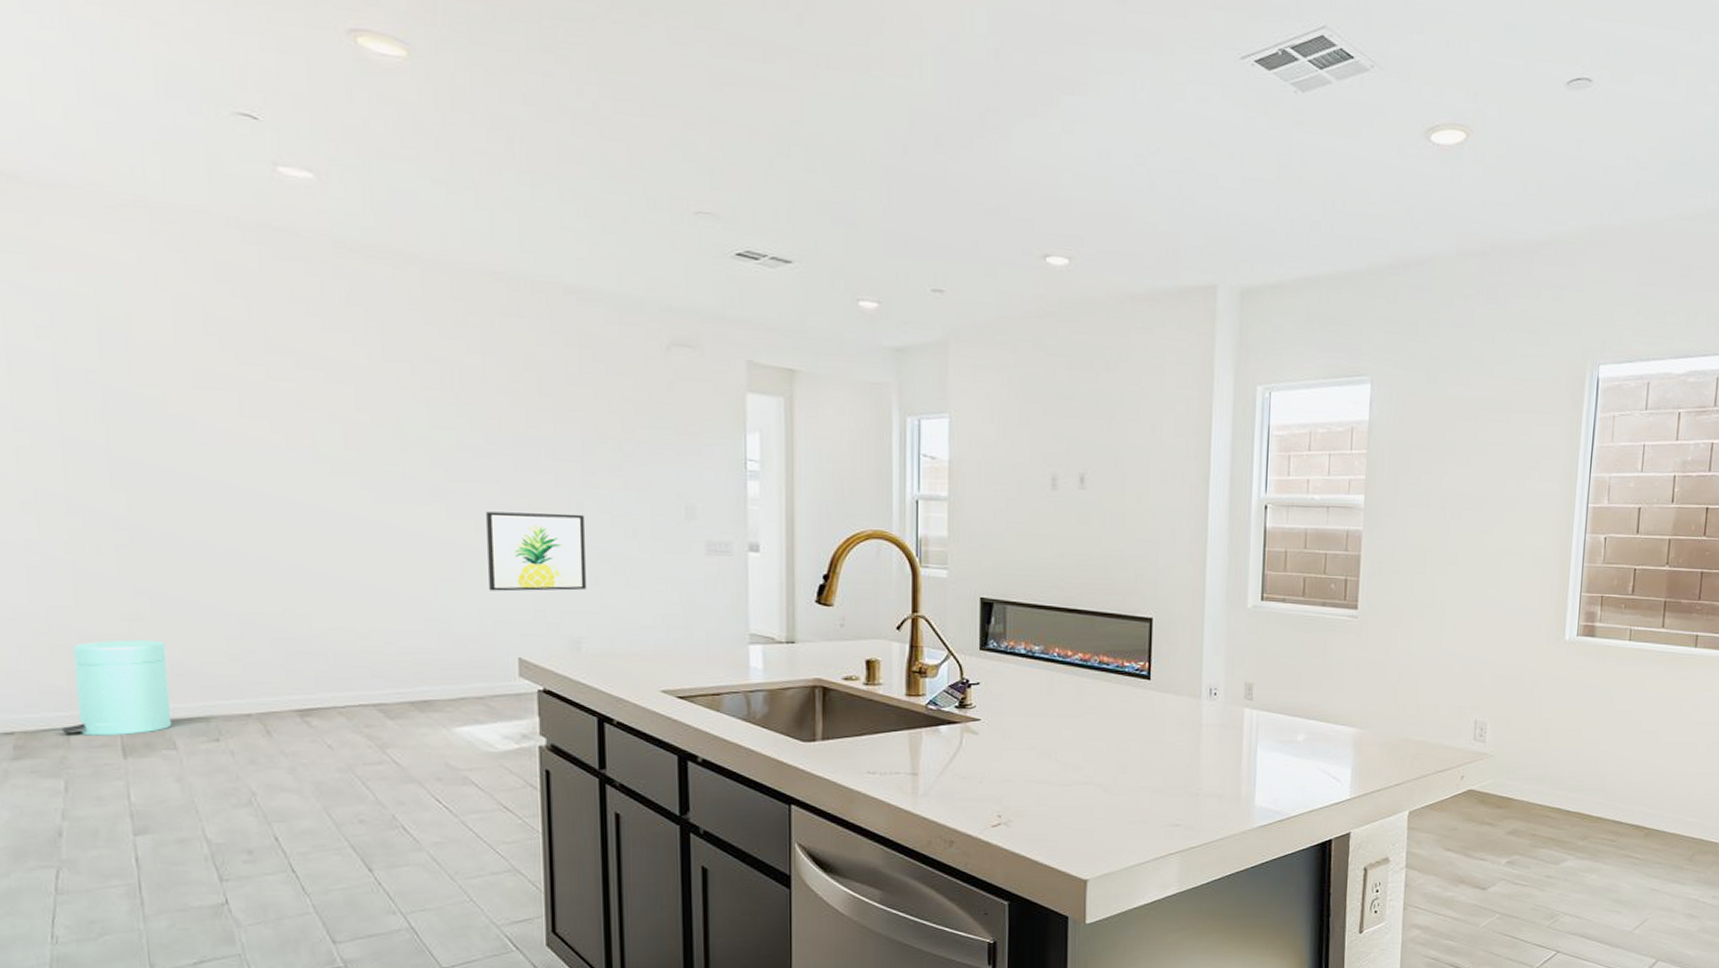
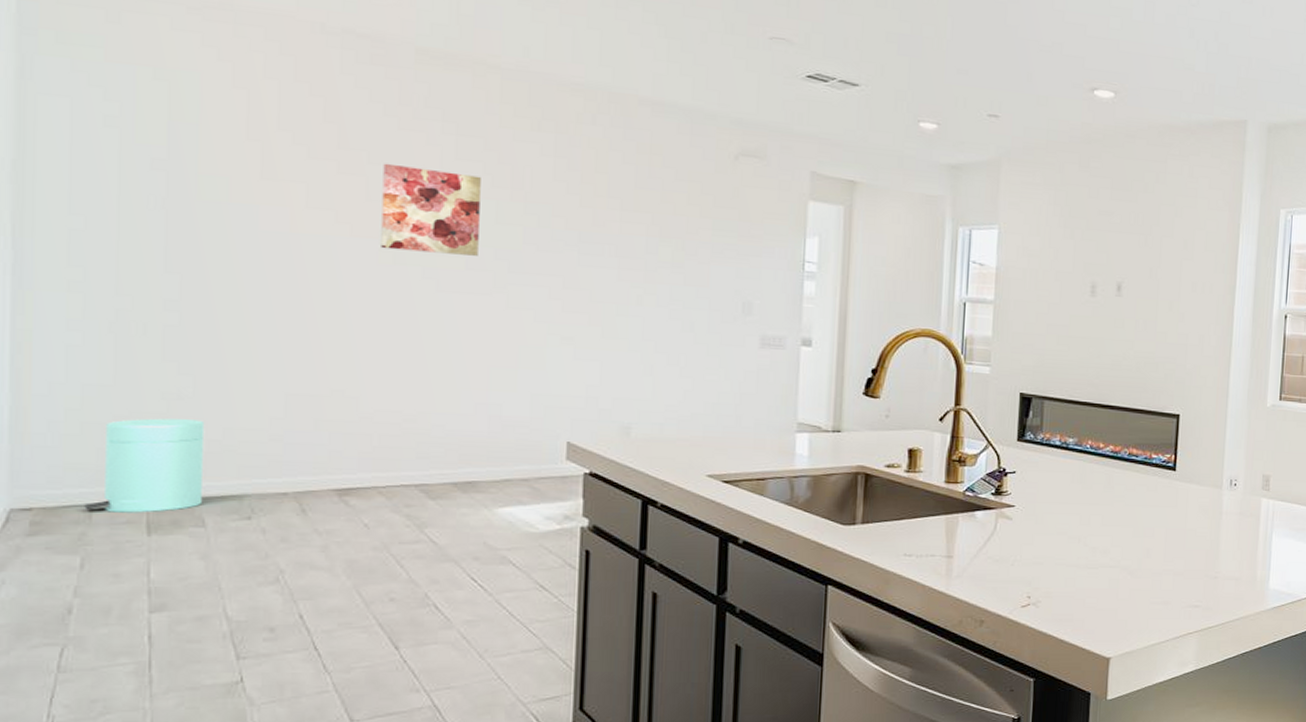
wall art: none [312,366,414,463] -> present [381,163,481,256]
wall art: present [486,511,586,592] -> none [543,303,643,379]

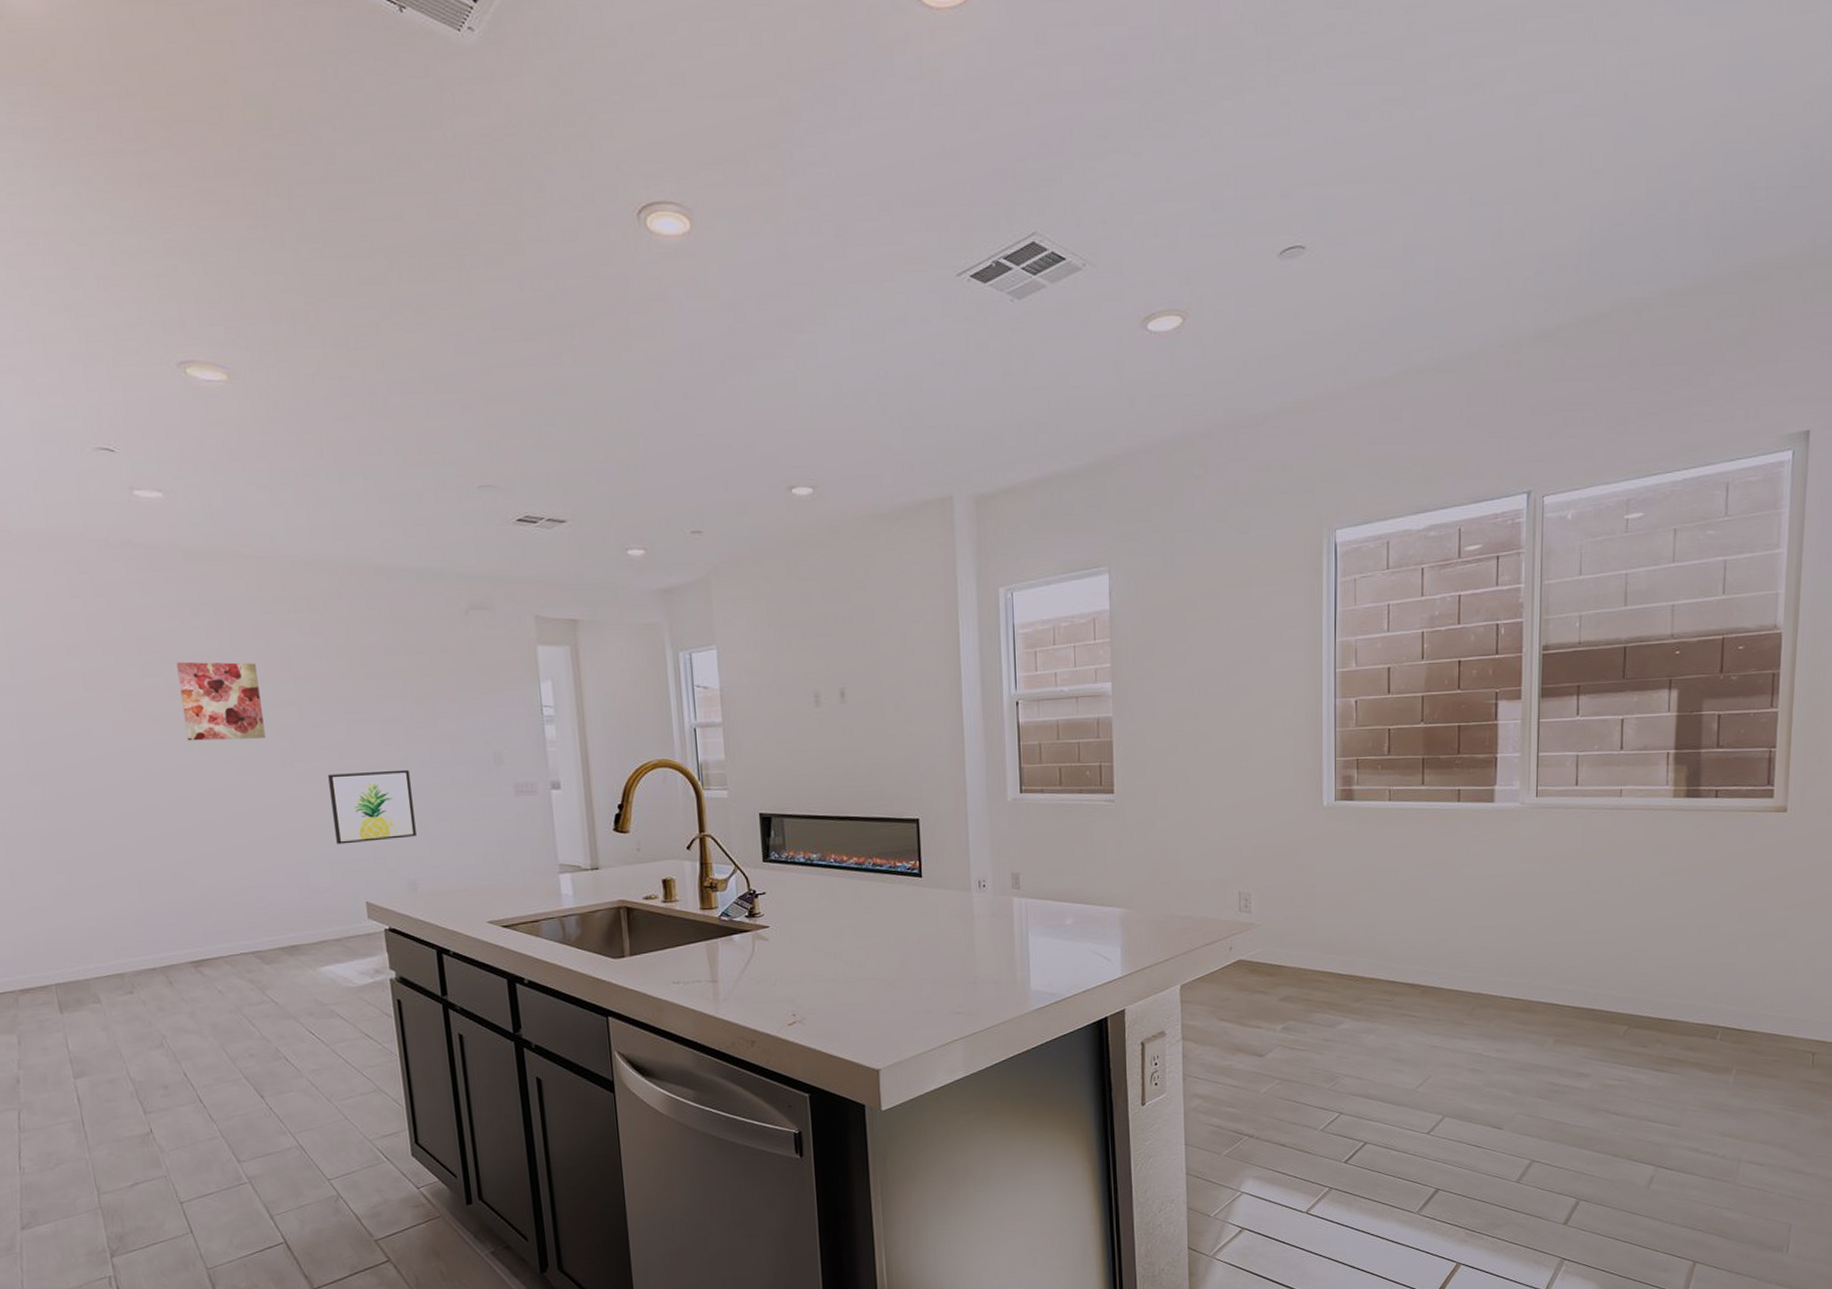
trash can: present [84,418,205,513] -> none [11,911,95,996]
wall art: none [543,303,643,379] -> present [328,769,417,845]

